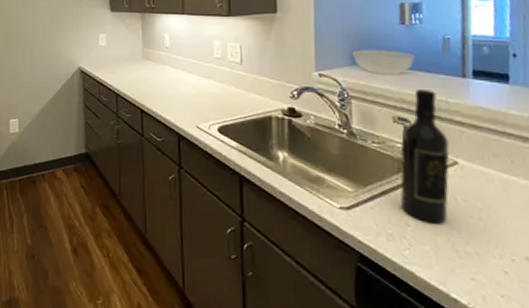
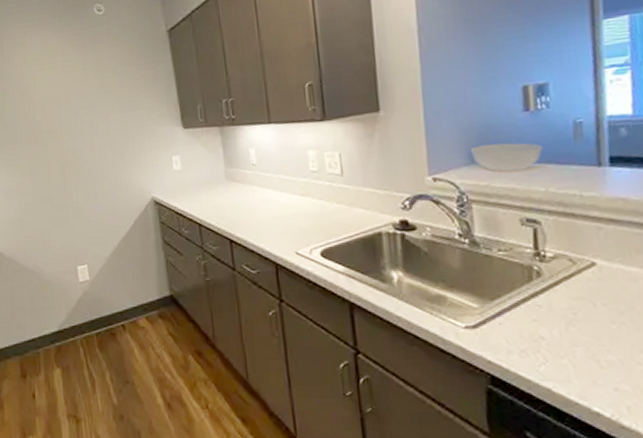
wine bottle: present [400,88,450,224] -> none [530,183,587,334]

